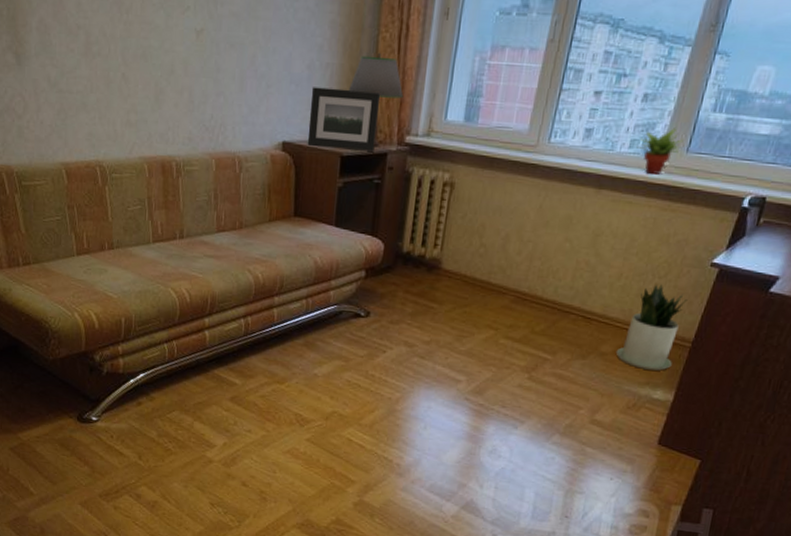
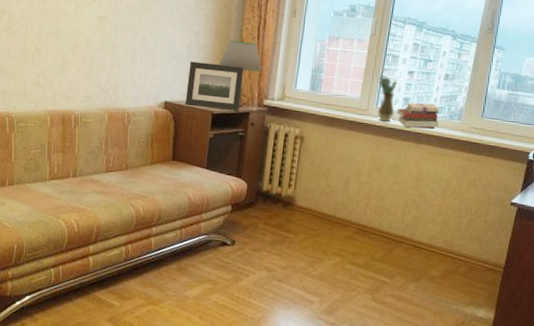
vase: none [549,95,579,161] -> present [377,73,398,122]
books: none [575,134,631,169] -> present [397,102,439,129]
planter: present [616,284,688,371] -> none [443,219,496,293]
succulent plant: present [637,128,684,174] -> none [444,99,479,133]

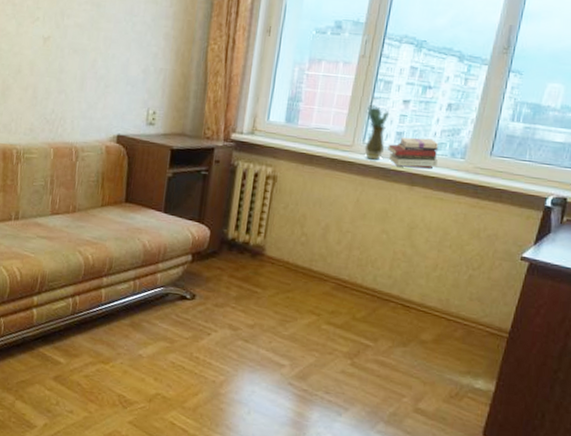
picture frame: present [185,61,245,111] -> none [140,88,209,146]
table lamp: present [219,39,262,108] -> none [180,62,230,143]

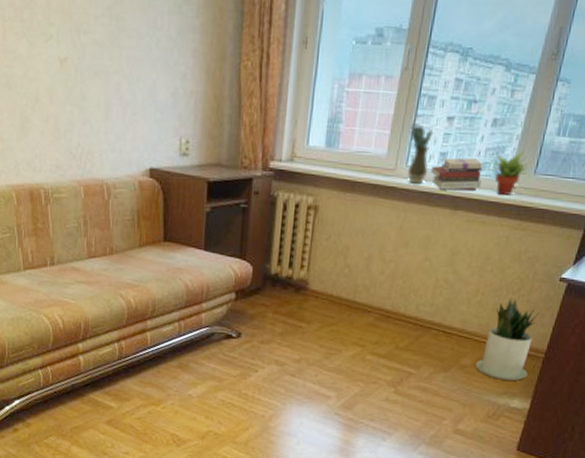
planter: none [435,276,502,361] -> present [475,299,540,381]
succulent plant: none [444,134,487,174] -> present [488,151,531,195]

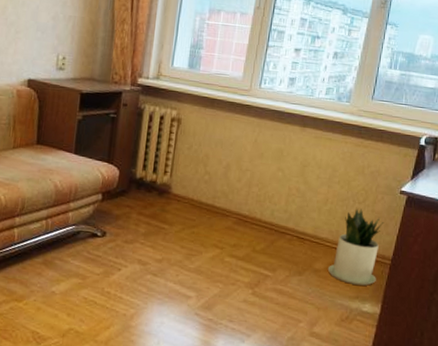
vase: present [407,121,434,184] -> none [260,50,283,104]
books: present [431,157,483,191] -> none [282,83,327,111]
succulent plant: present [488,151,531,195] -> none [332,80,369,117]

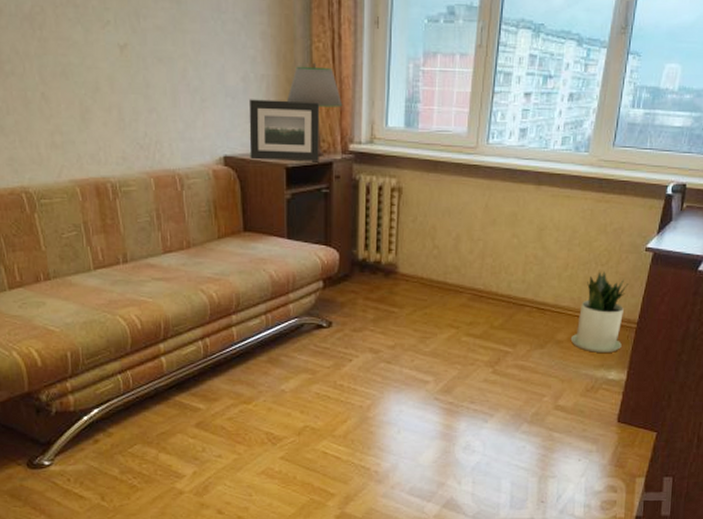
picture frame: none [50,35,117,90] -> present [249,99,320,161]
table lamp: none [89,10,136,87] -> present [287,63,343,157]

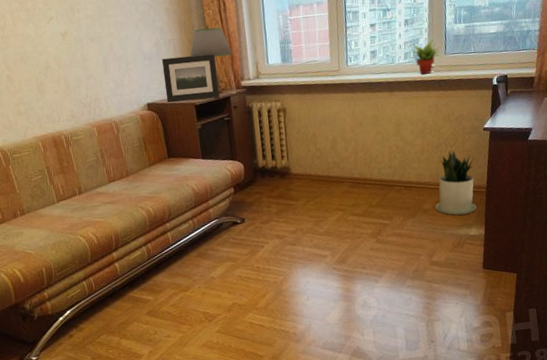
succulent plant: none [568,124,609,168] -> present [410,39,441,75]

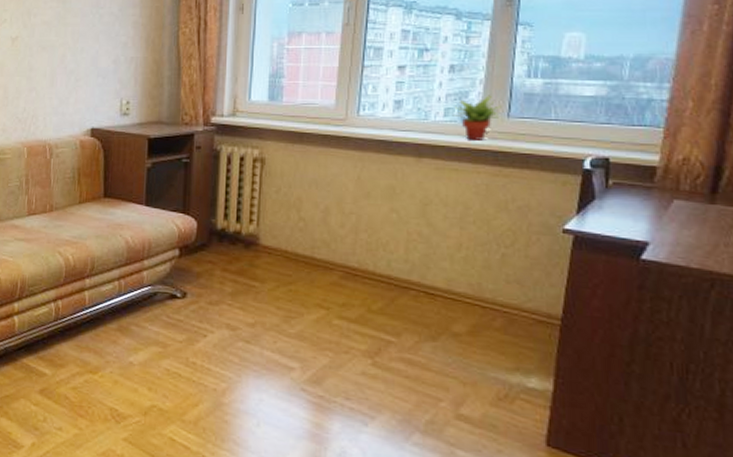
picture frame: present [162,54,220,102] -> none [115,78,184,133]
table lamp: present [190,26,233,94] -> none [153,46,206,129]
planter: present [434,151,477,216] -> none [471,254,545,354]

